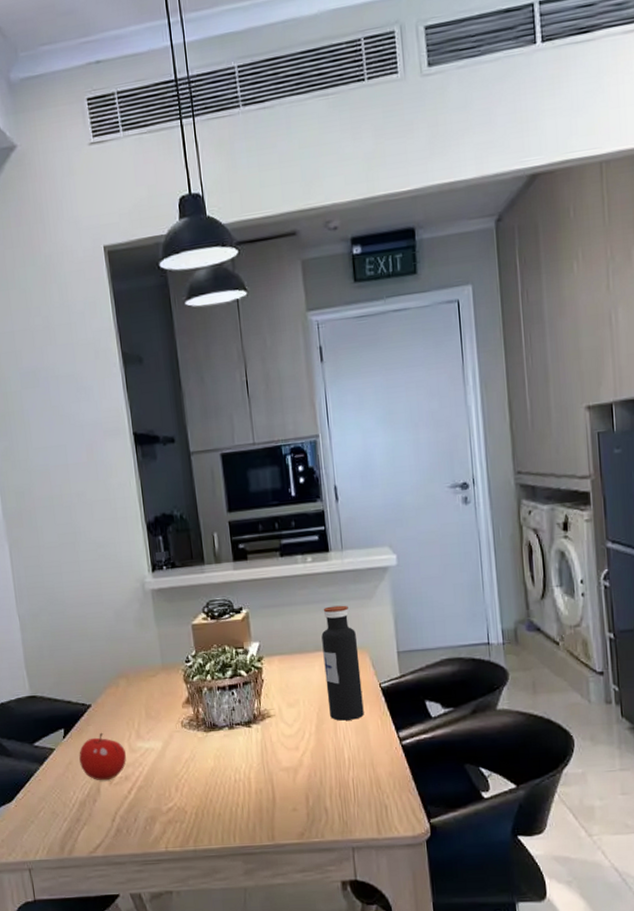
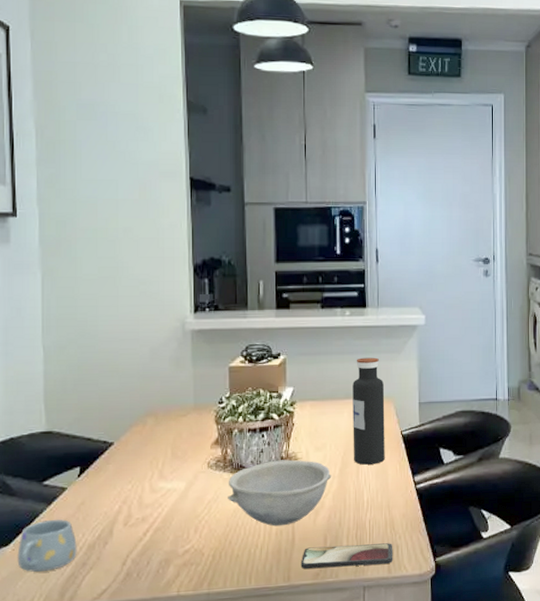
mug: none [19,778,71,827] -> present [17,519,77,573]
fruit: present [79,732,126,781] -> none [94,471,145,522]
bowl: none [202,717,308,785] -> present [228,459,332,527]
smartphone: none [283,803,383,829] -> present [300,543,393,569]

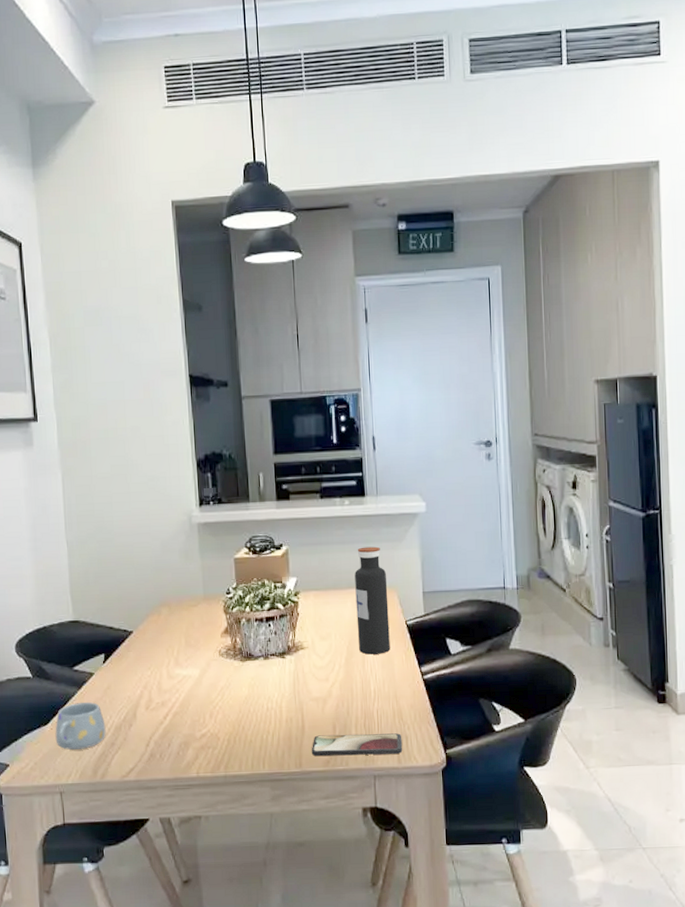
bowl: present [228,459,332,527] -> none [238,648,338,714]

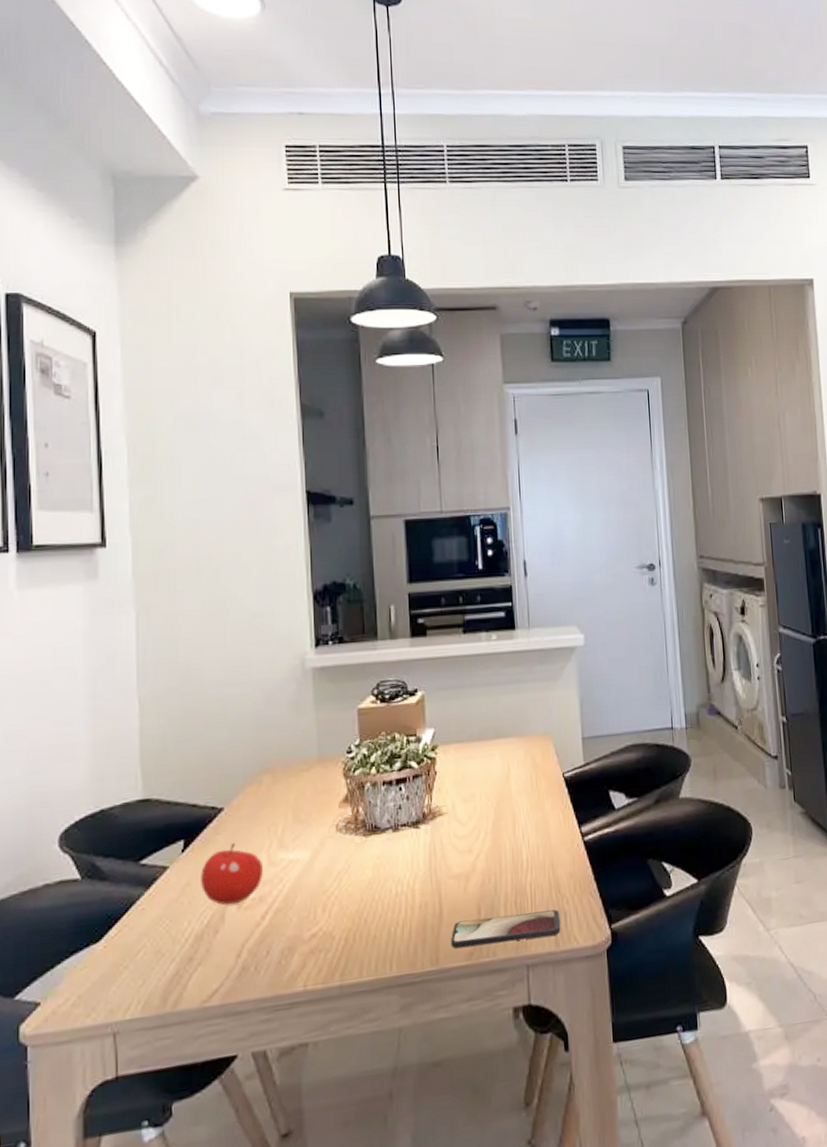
mug: present [55,702,106,751] -> none [110,905,182,973]
fruit: none [118,658,164,706] -> present [201,842,263,905]
water bottle: present [354,546,390,655] -> none [503,687,546,817]

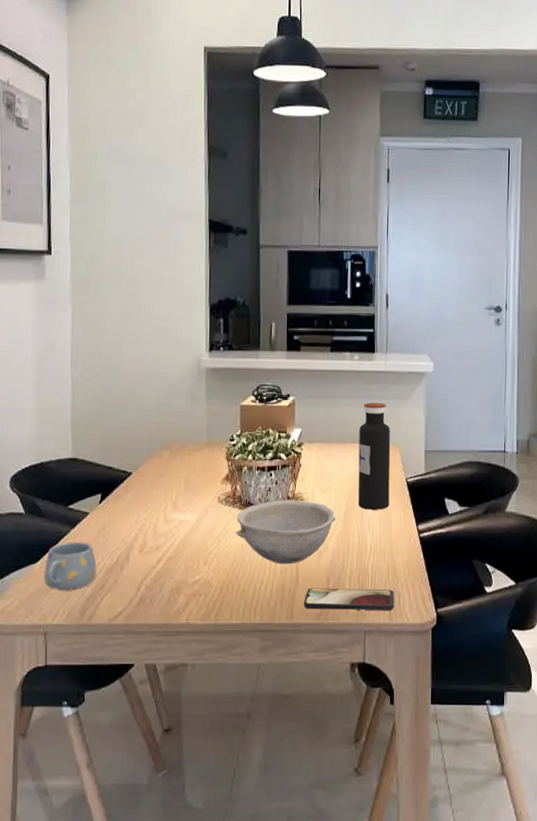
mug: none [110,905,182,973] -> present [44,542,97,591]
fruit: present [201,842,263,905] -> none [113,501,160,549]
bowl: none [360,815,484,898] -> present [236,499,336,565]
water bottle: none [503,687,546,817] -> present [358,402,391,510]

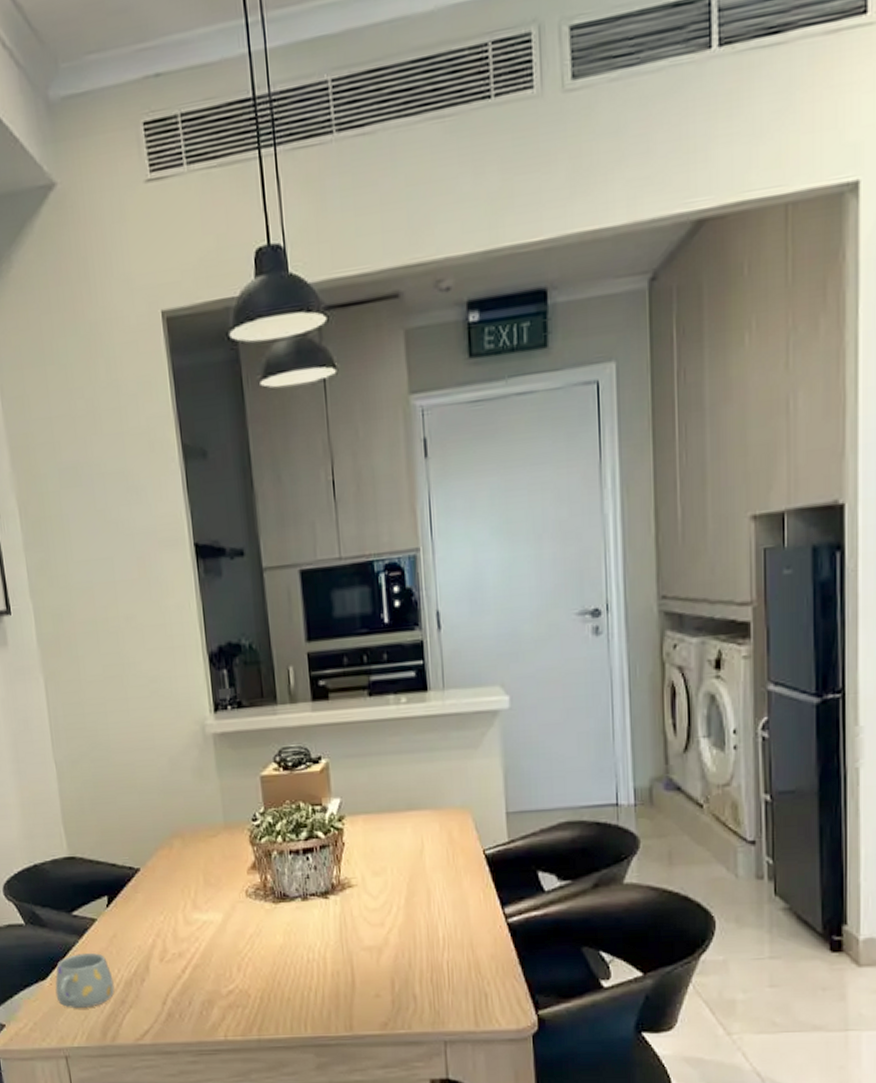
bowl: present [236,499,336,565] -> none [270,887,396,966]
smartphone: present [303,588,395,610] -> none [364,990,481,1018]
water bottle: present [358,402,391,510] -> none [415,755,464,893]

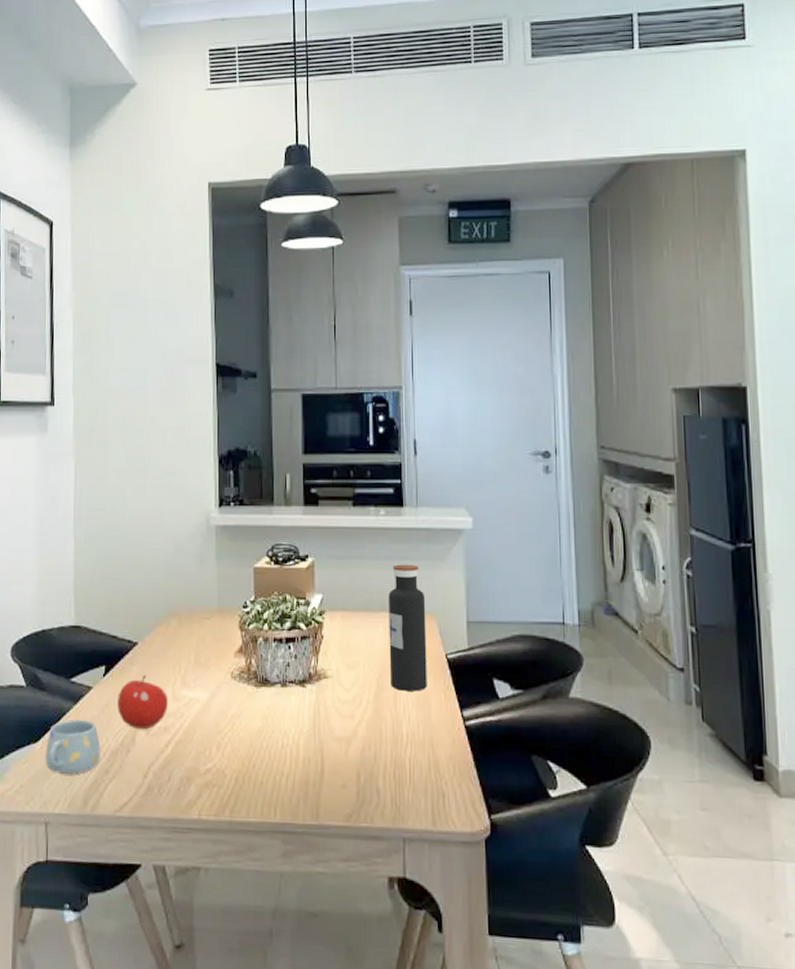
fruit: none [125,901,180,958] -> present [117,674,168,730]
water bottle: none [415,755,464,893] -> present [388,564,427,691]

